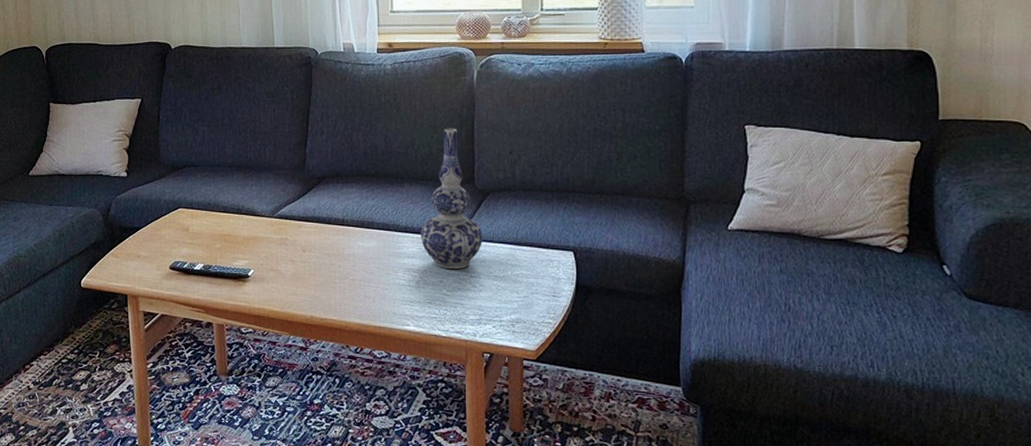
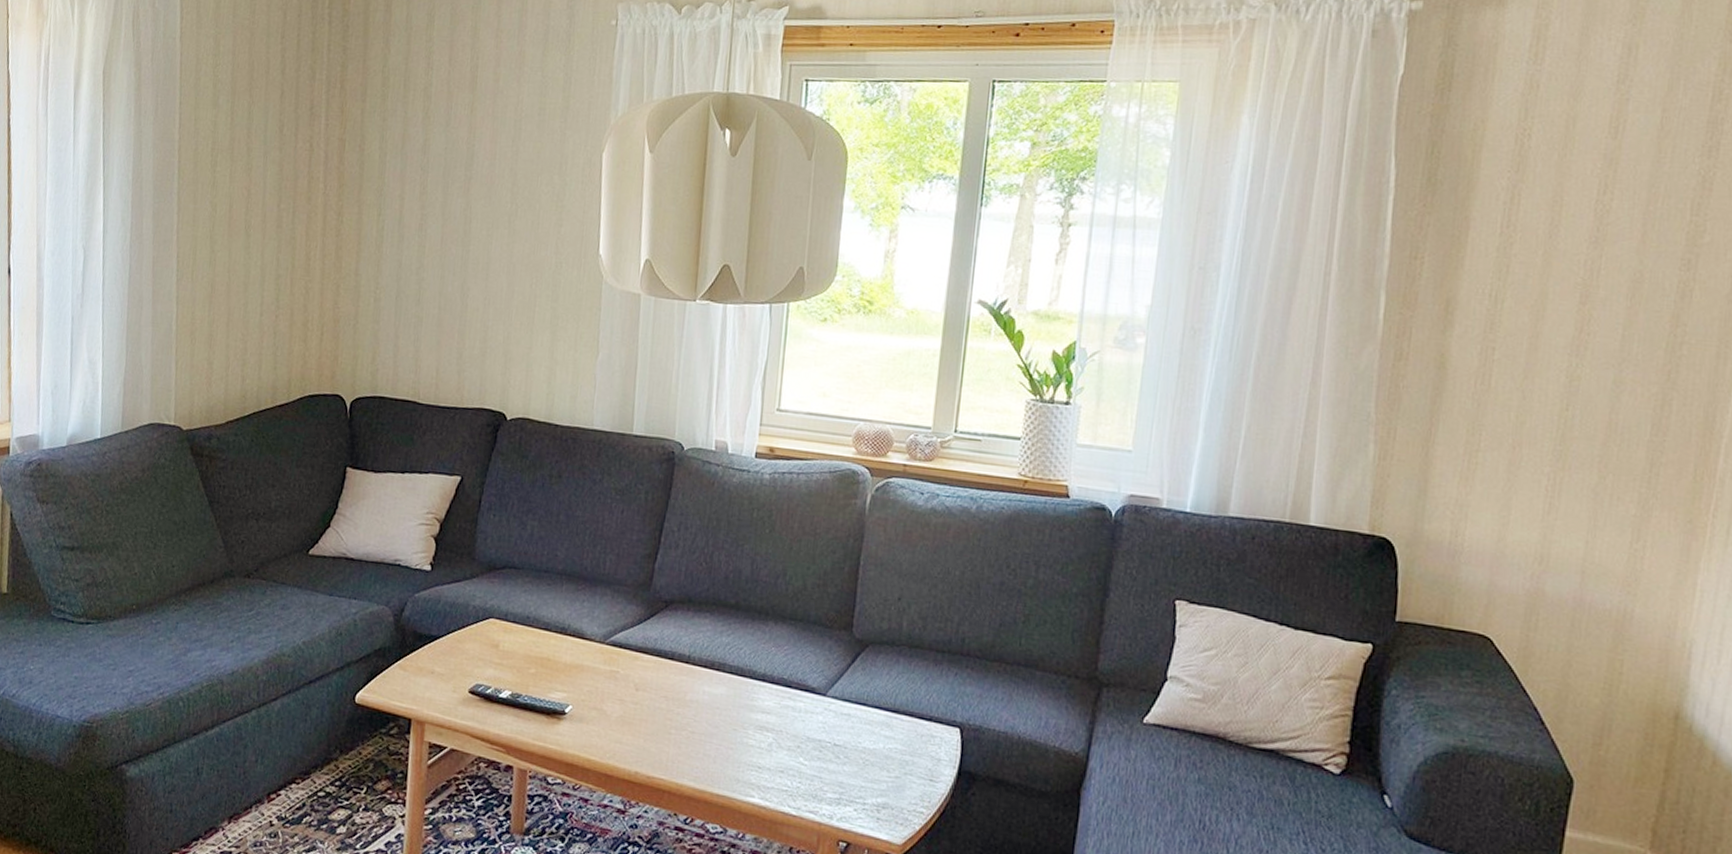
vase: present [421,128,483,270] -> none [780,559,856,734]

